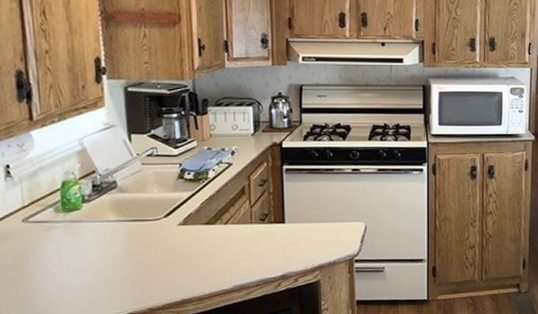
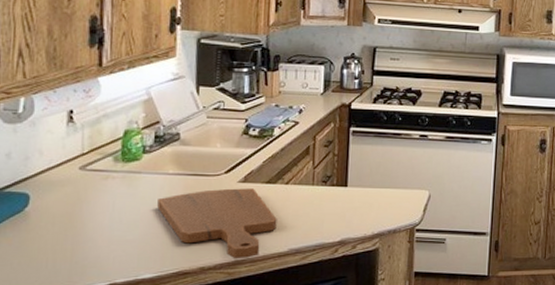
cutting board: none [102,230,220,299] -> present [157,188,277,260]

